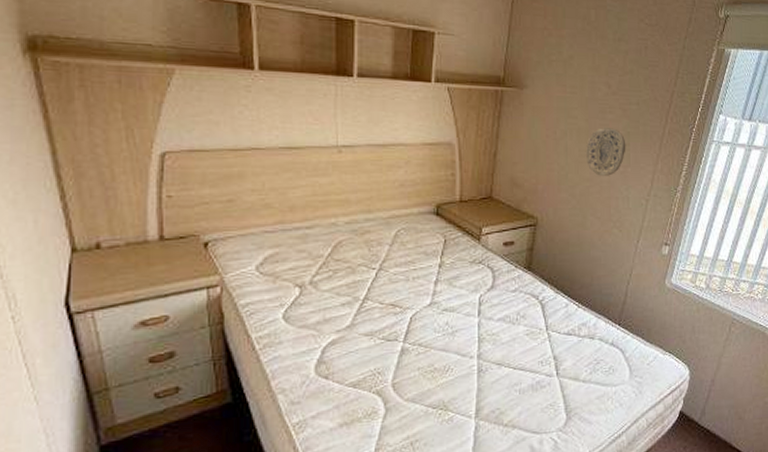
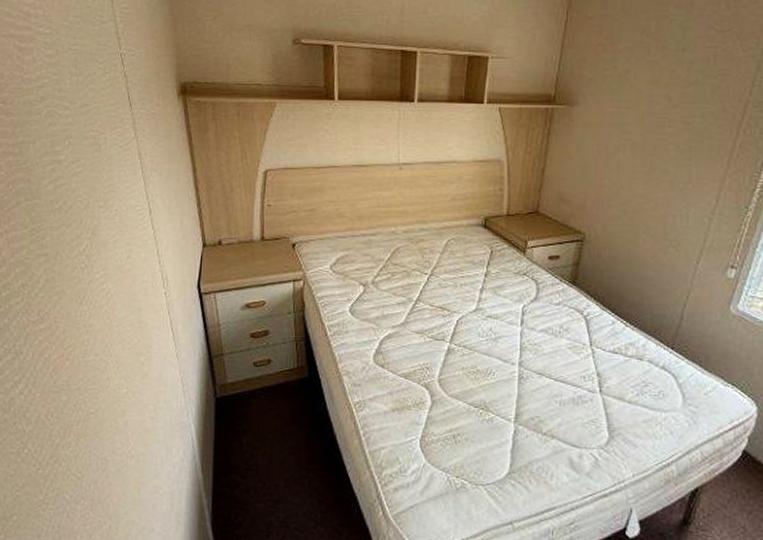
decorative plate: present [585,128,626,176] -> none [639,142,687,193]

